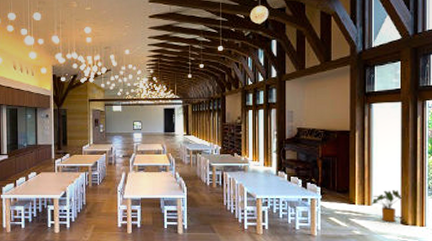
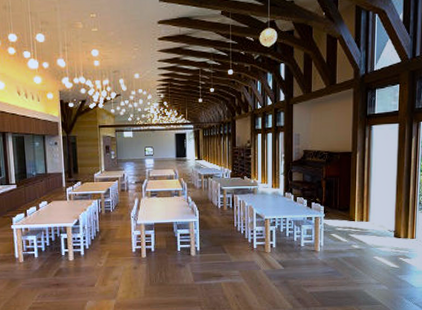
house plant: present [371,190,404,223] -> none [369,206,398,237]

